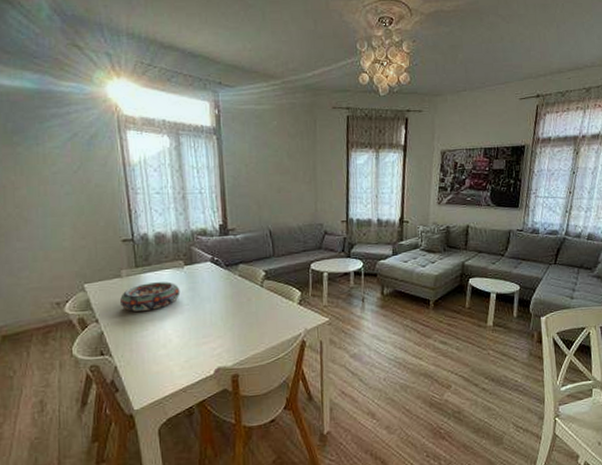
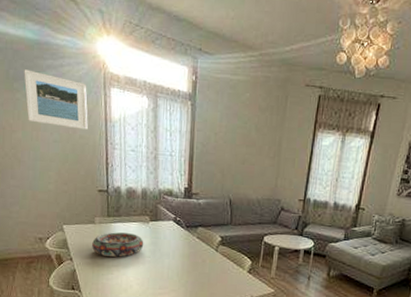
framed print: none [24,121,104,178] -> present [24,69,88,130]

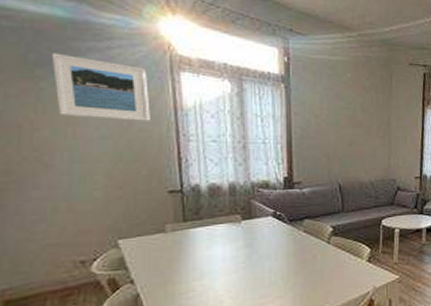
decorative bowl: present [91,232,144,257] -> none [161,237,236,271]

